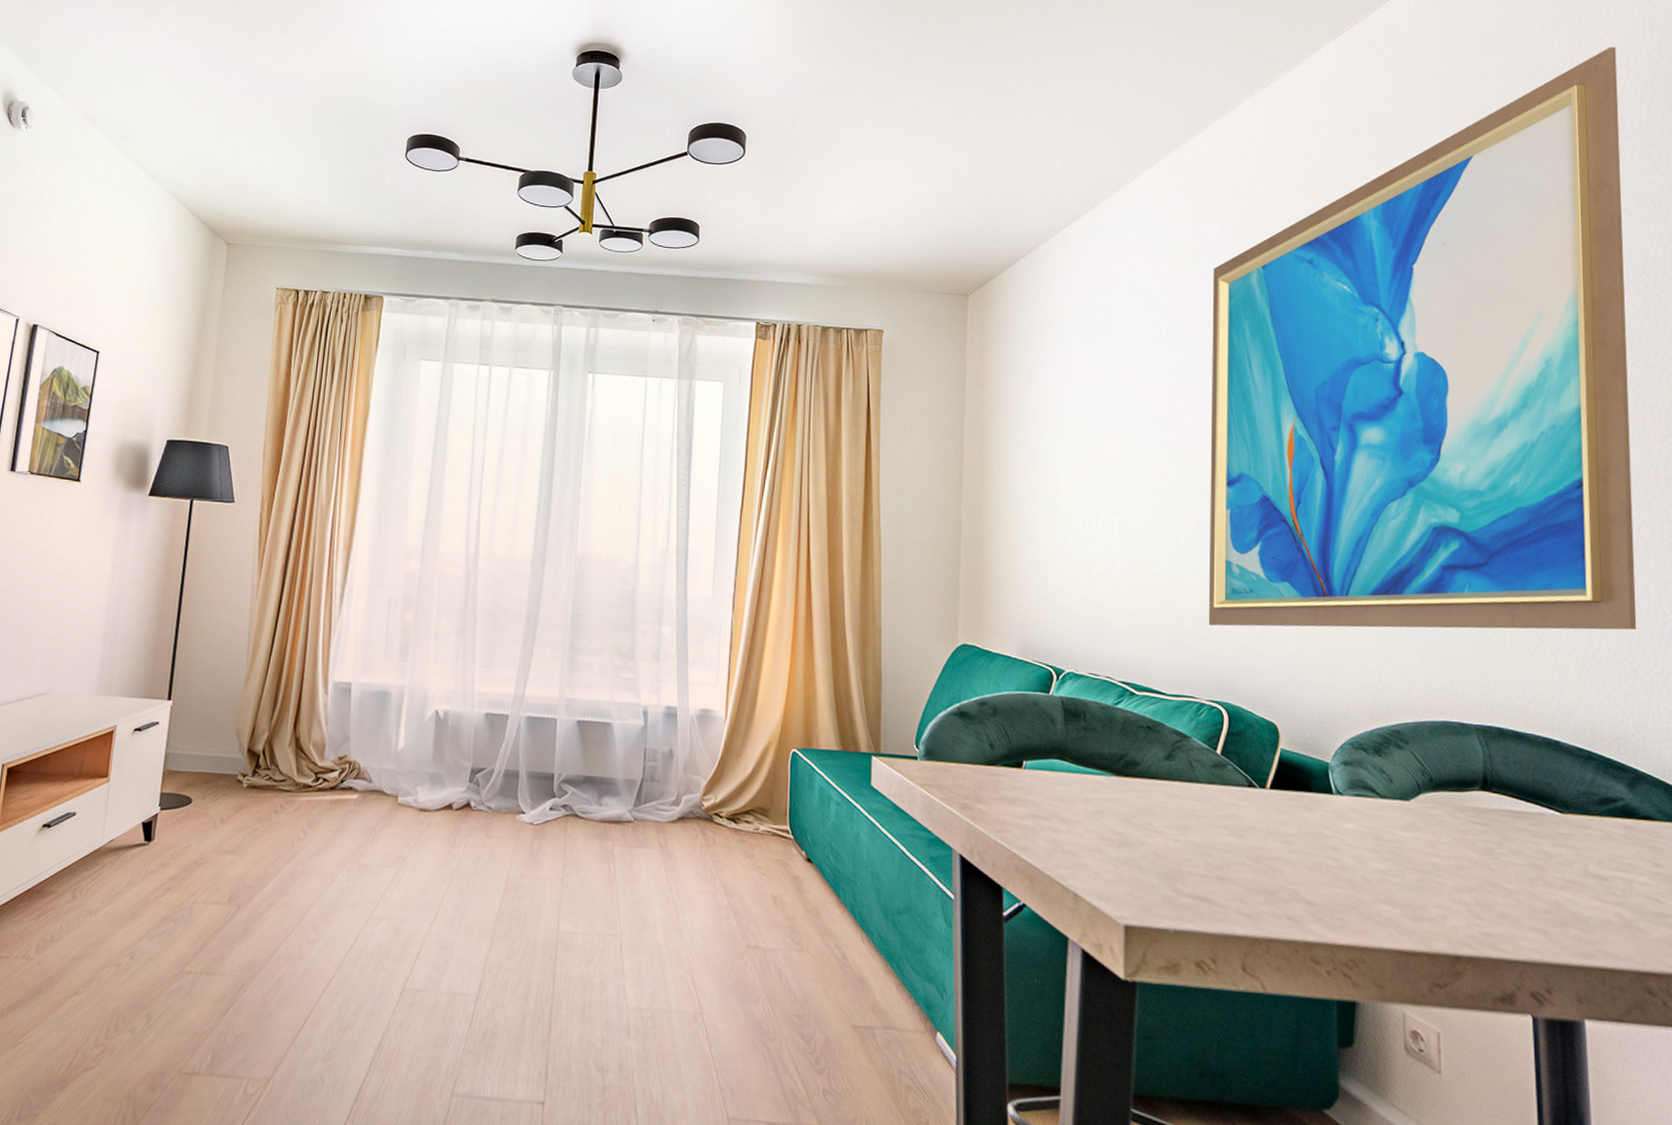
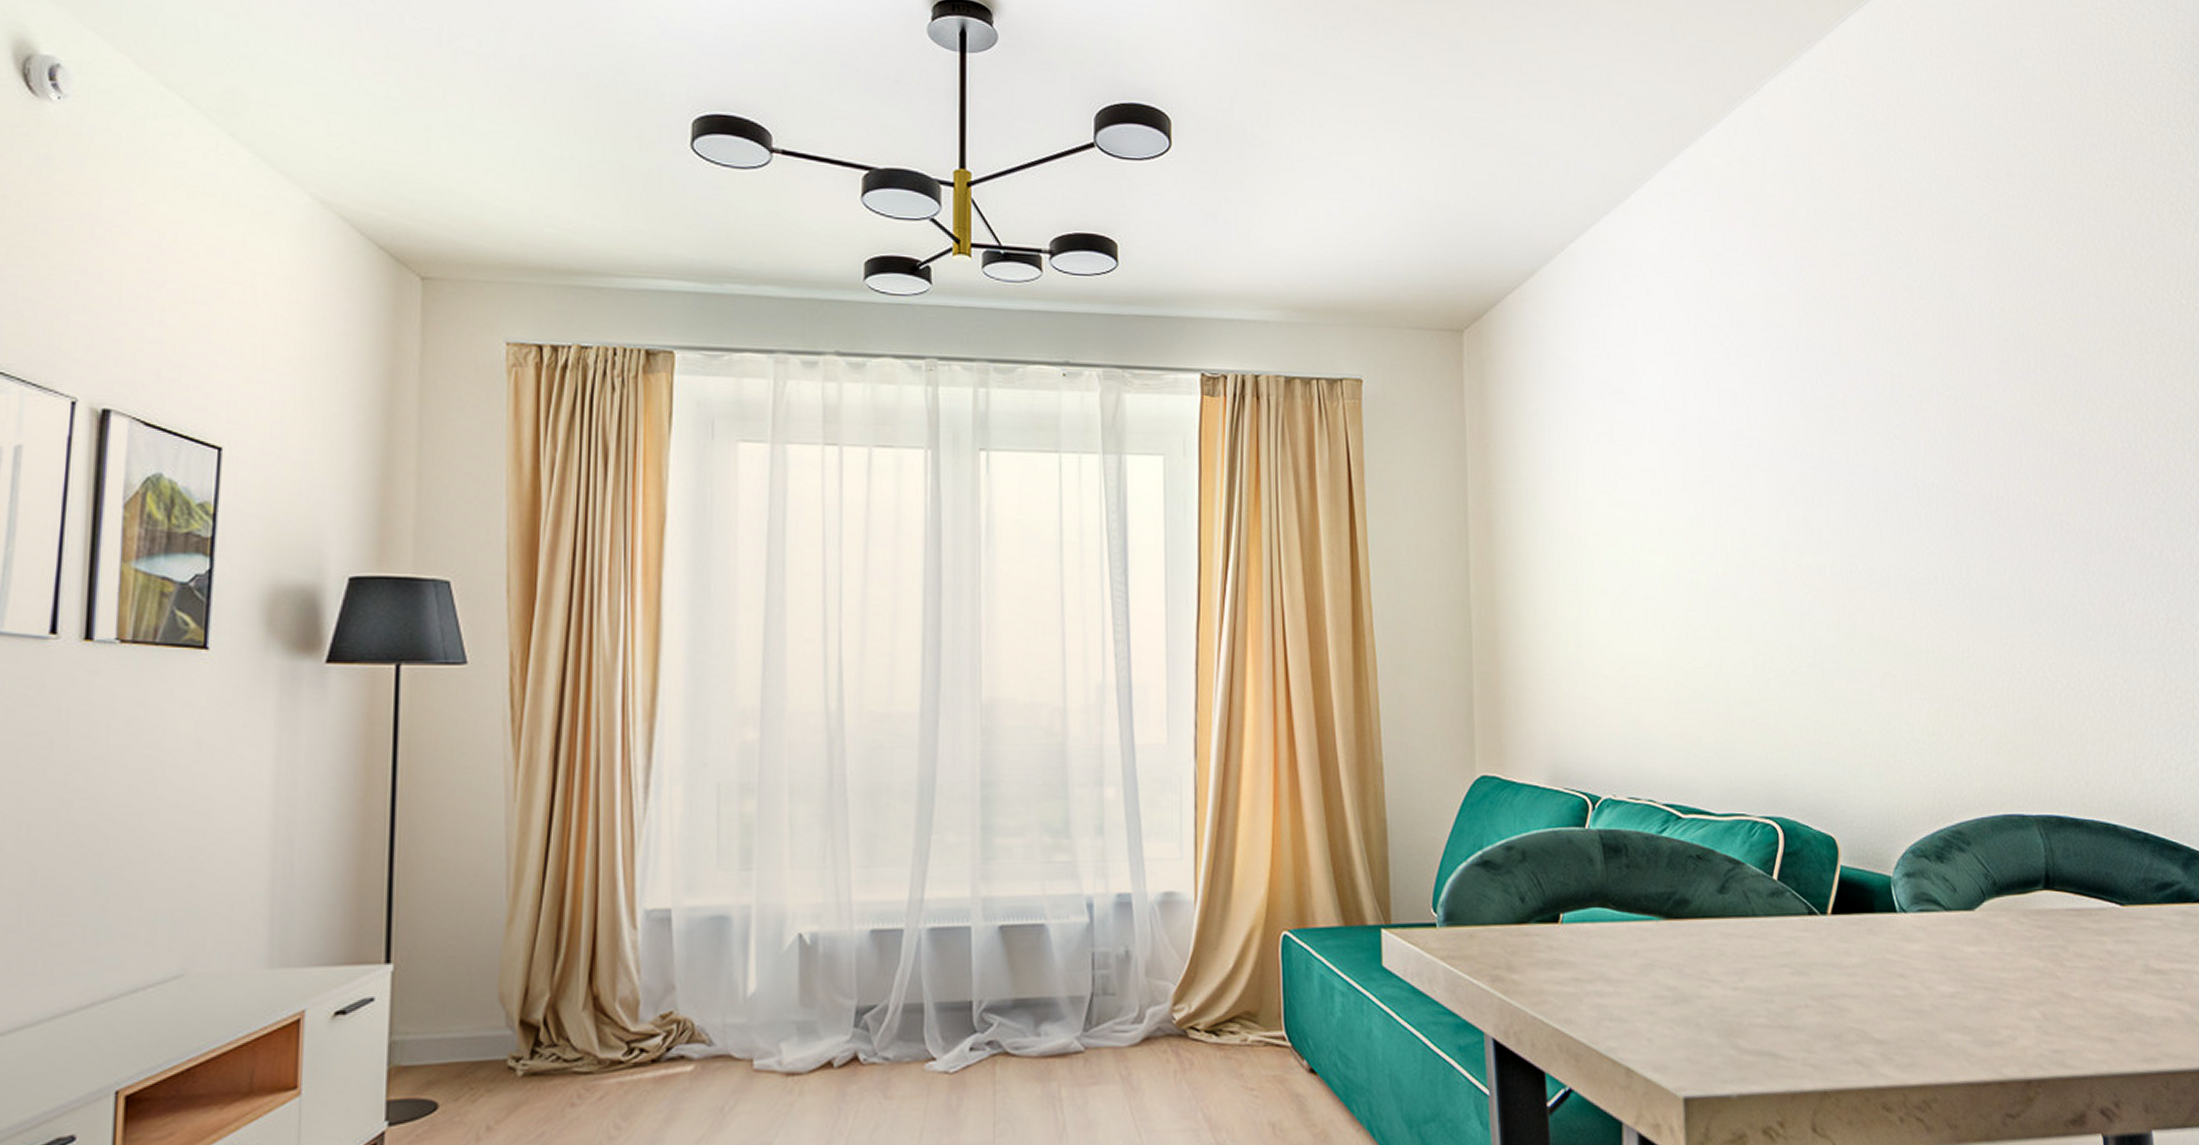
wall art: present [1208,46,1637,630] -> none [1741,26,2185,727]

